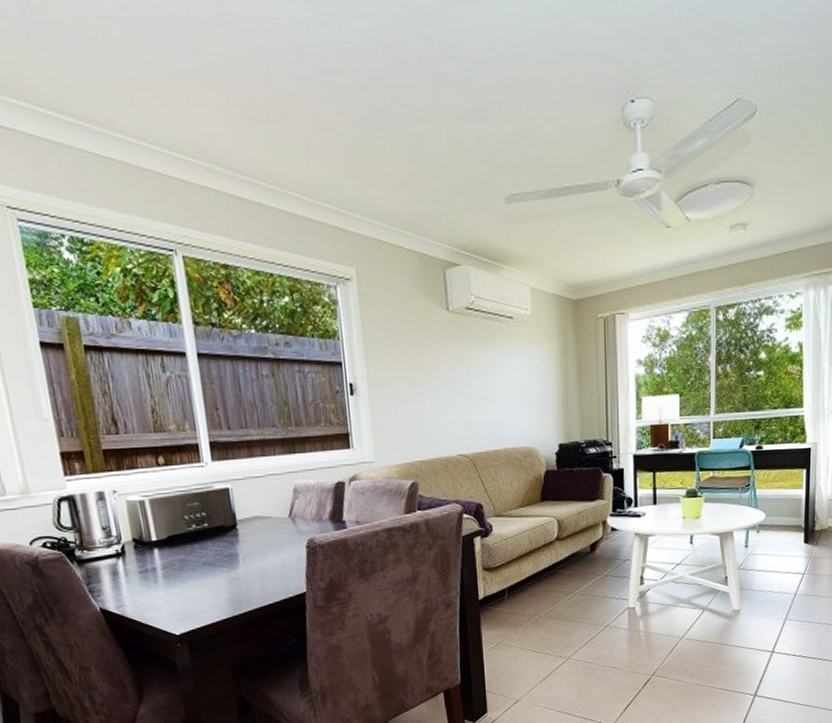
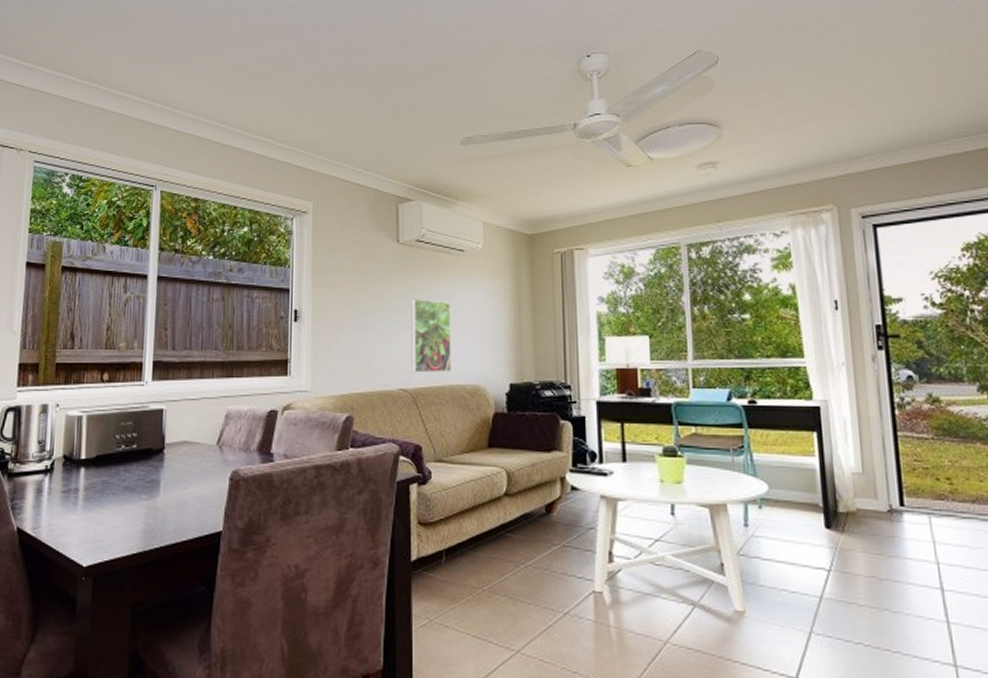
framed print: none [465,368,506,439] -> present [411,299,452,373]

